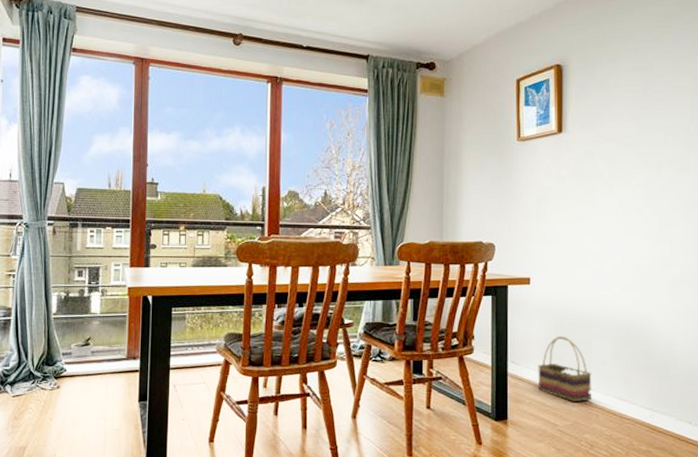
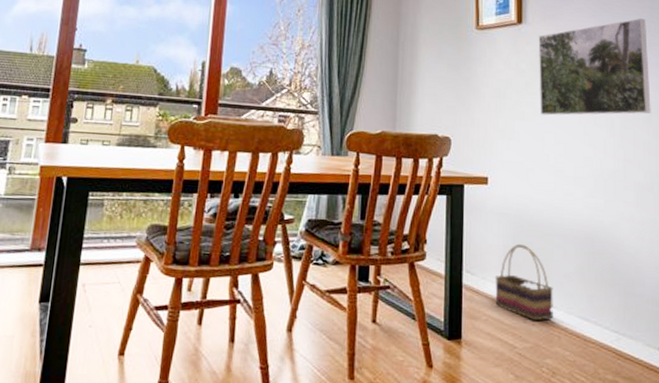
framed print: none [578,119,689,218] -> present [538,18,651,116]

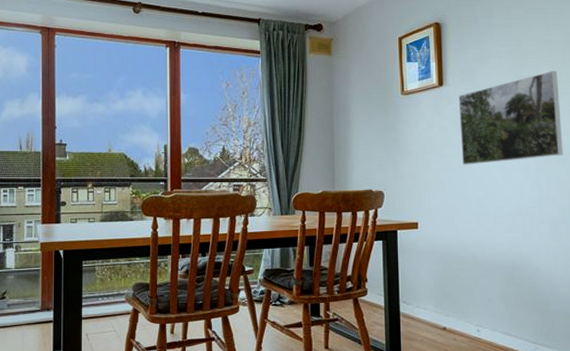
basket: present [494,243,553,321] -> none [427,276,479,339]

